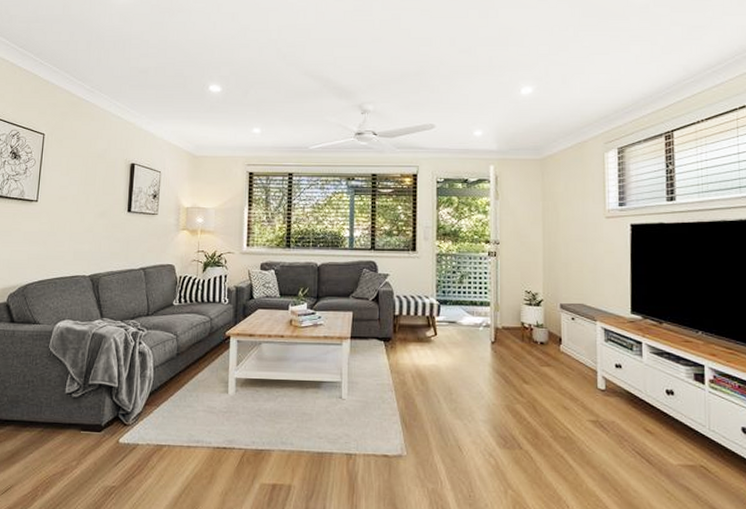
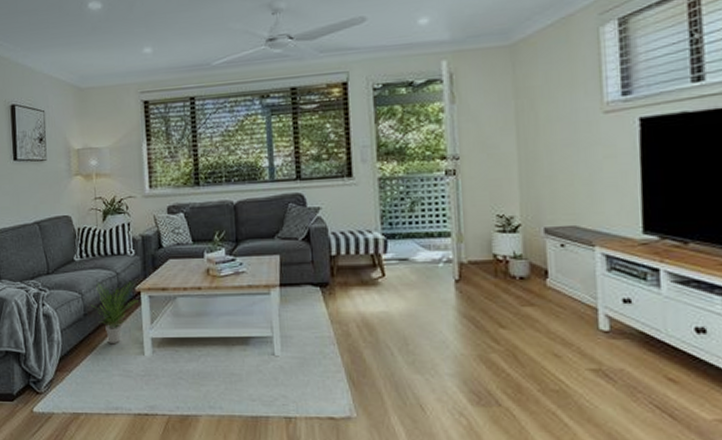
potted plant: none [184,326,228,382] -> present [91,280,139,343]

